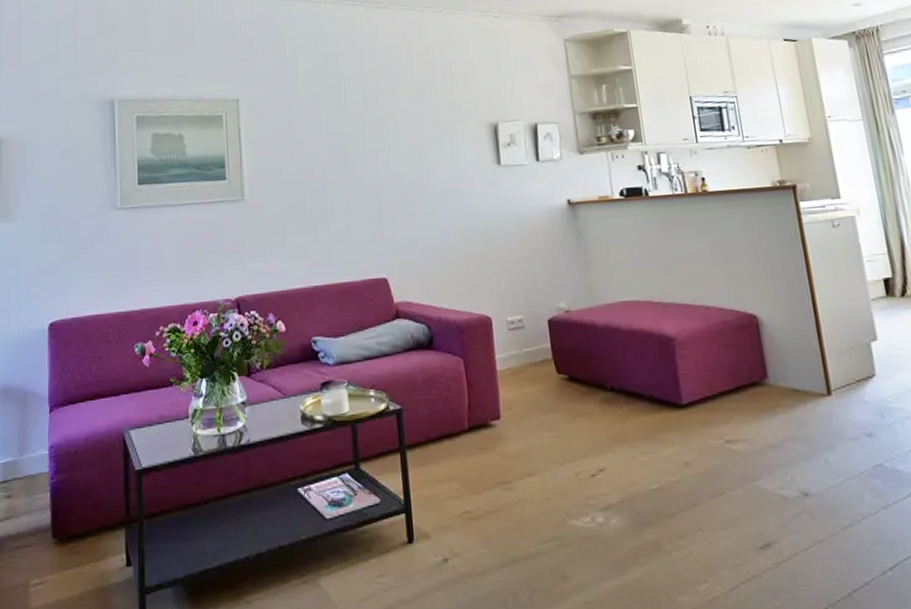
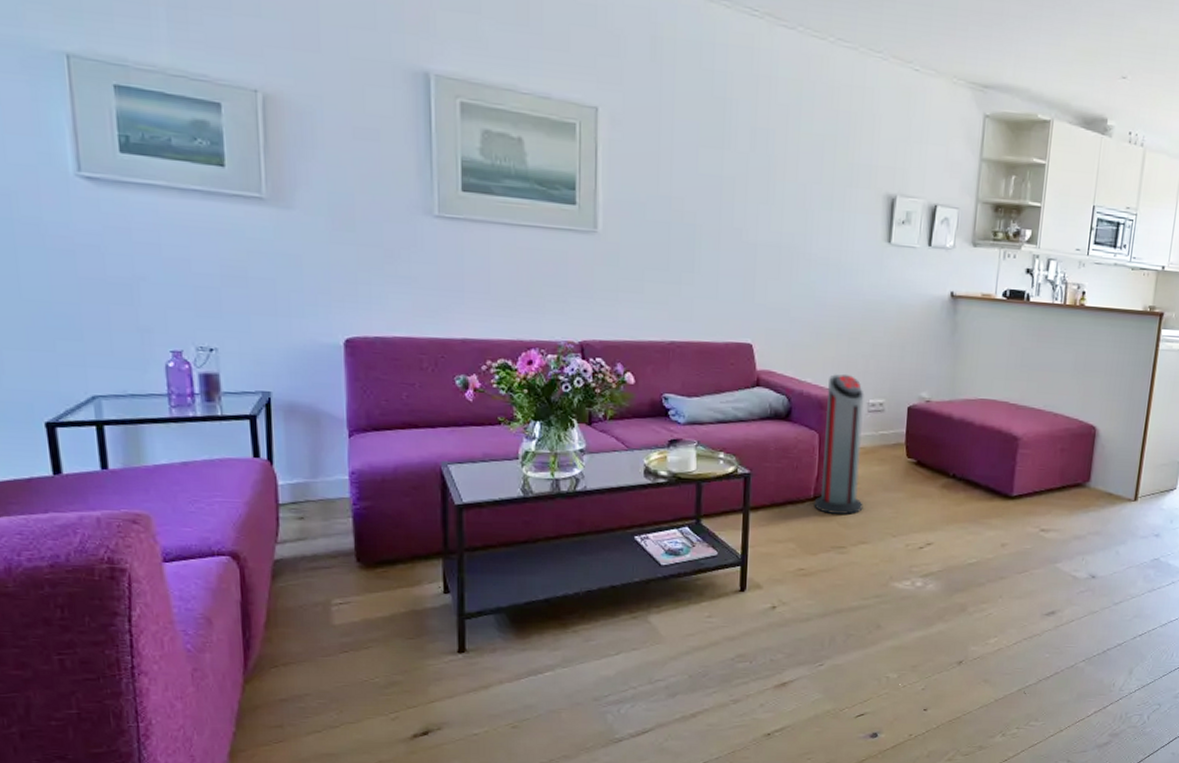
air purifier: none [464,295,522,445] -> present [814,374,864,514]

